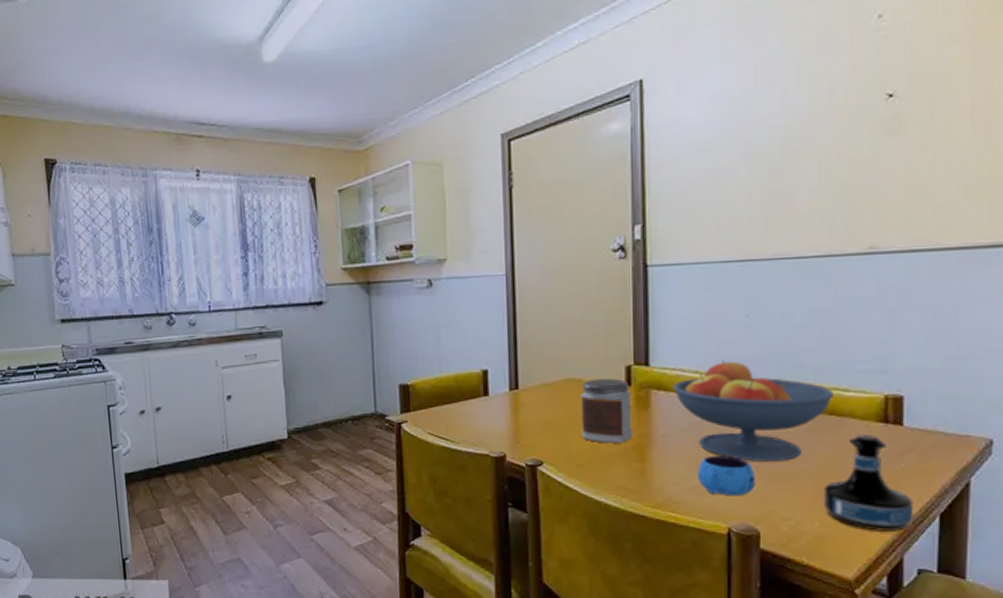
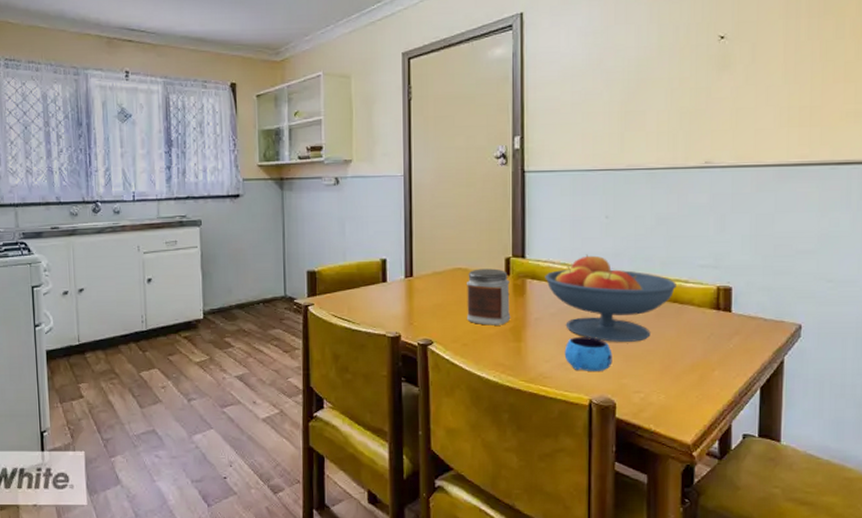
tequila bottle: present [823,434,914,531] -> none [667,319,740,402]

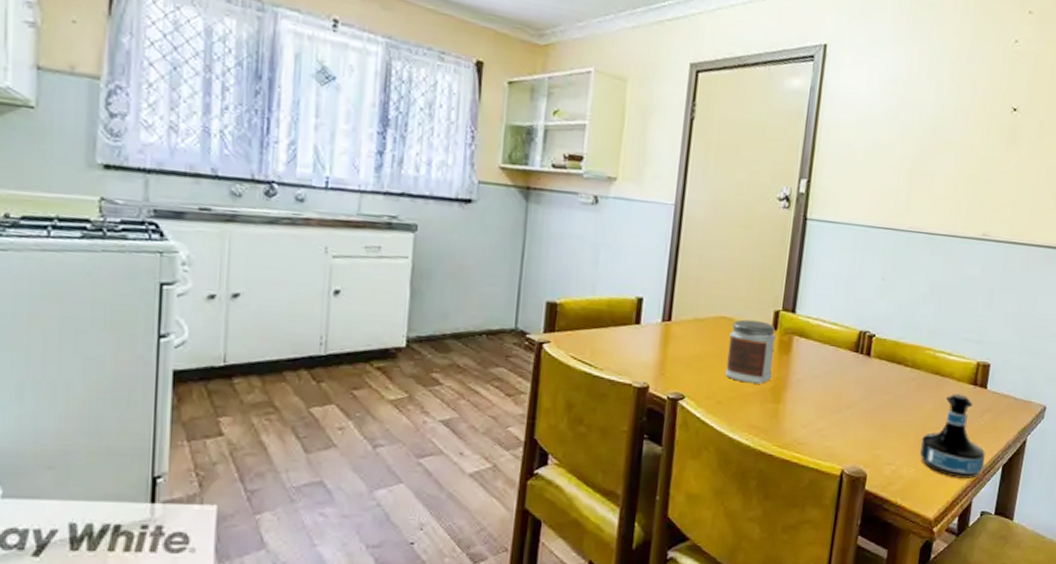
fruit bowl: present [545,254,676,342] -> none [813,315,941,412]
mug: present [564,337,612,372] -> none [822,403,870,441]
tequila bottle: none [667,319,740,402] -> present [919,393,986,479]

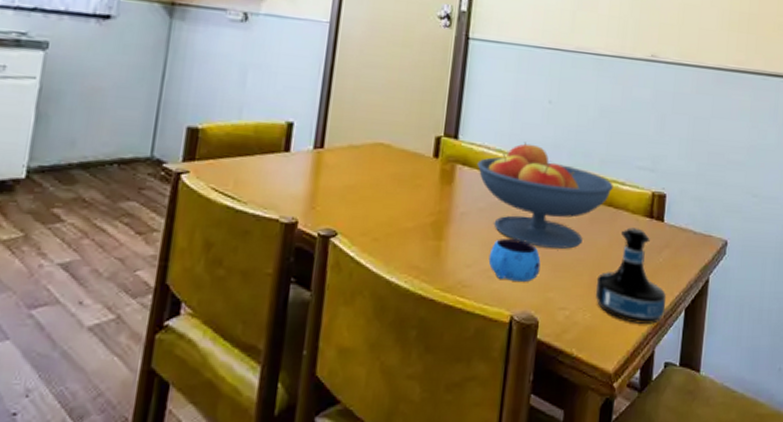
jar: present [725,319,776,384] -> none [382,146,437,218]
fruit bowl: none [813,315,941,412] -> present [477,142,613,249]
mug: none [822,403,870,441] -> present [488,239,541,283]

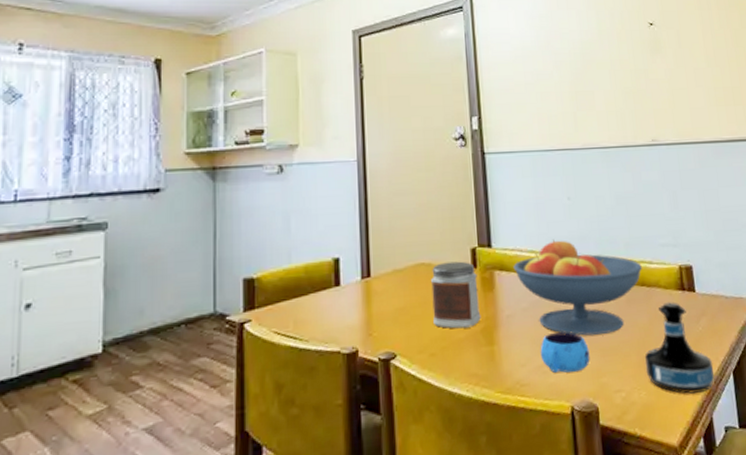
jar: none [382,146,437,218] -> present [431,261,481,329]

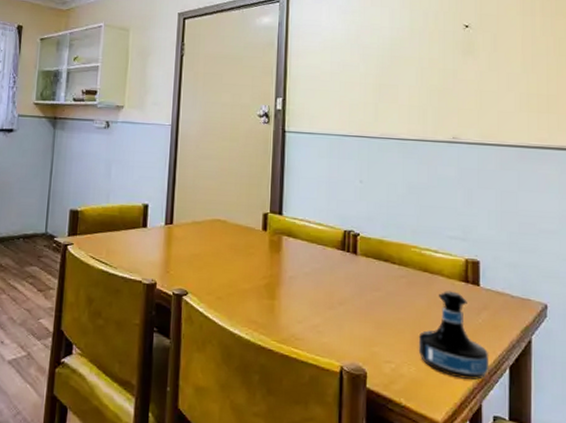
jar: present [431,261,481,329] -> none [223,221,266,281]
fruit bowl: present [513,239,642,336] -> none [300,216,427,309]
mug: present [540,332,590,373] -> none [317,299,364,338]

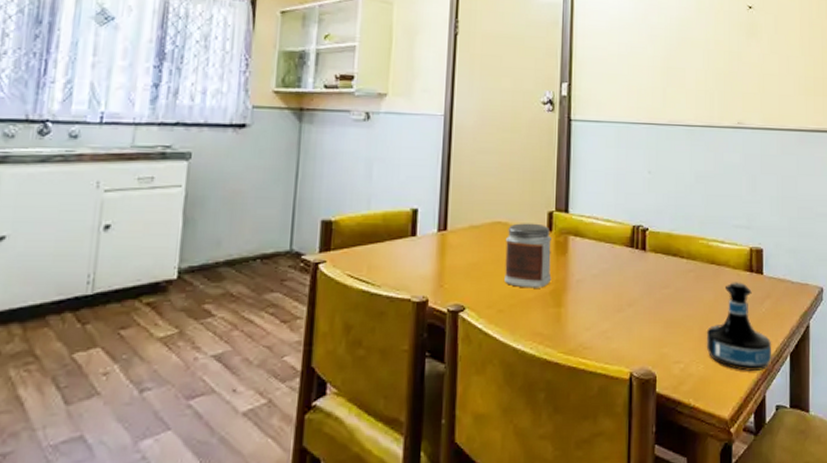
jar: none [223,221,266,281] -> present [504,223,552,288]

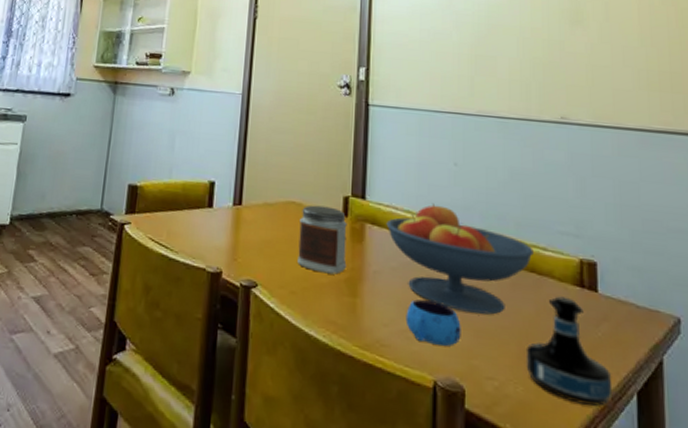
fruit bowl: none [588,210,714,307] -> present [386,203,534,315]
mug: none [605,301,653,341] -> present [405,299,461,347]

